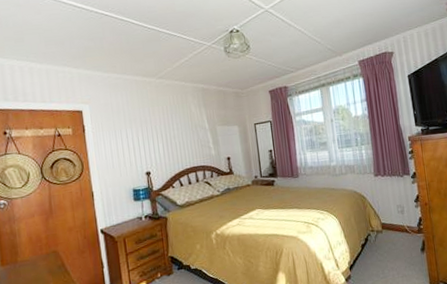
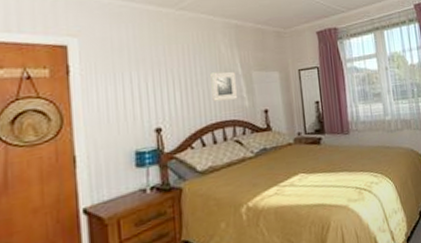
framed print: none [184,127,206,151] -> present [210,71,238,102]

